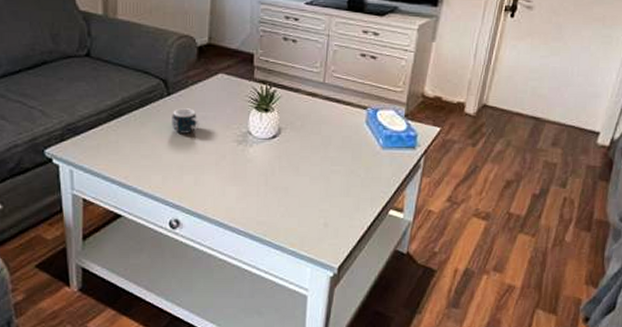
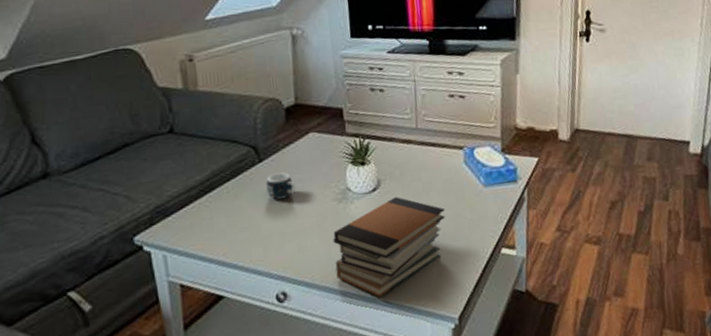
book stack: none [228,147,340,238] -> present [332,197,445,297]

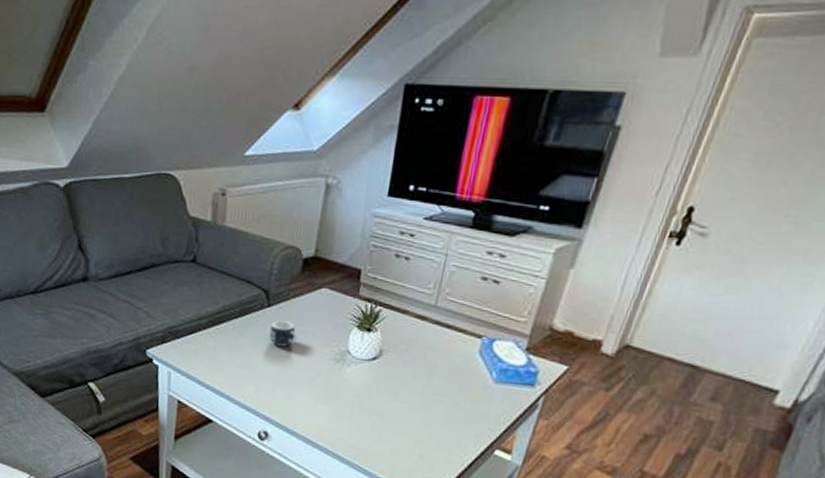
book stack: present [332,197,445,297] -> none [317,370,444,462]

